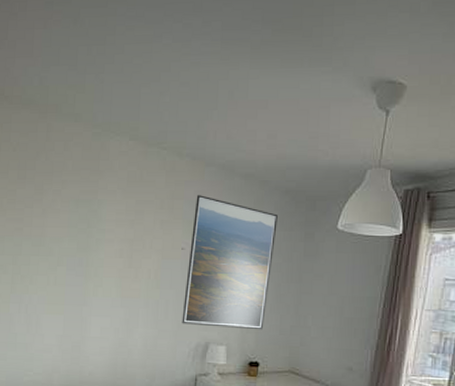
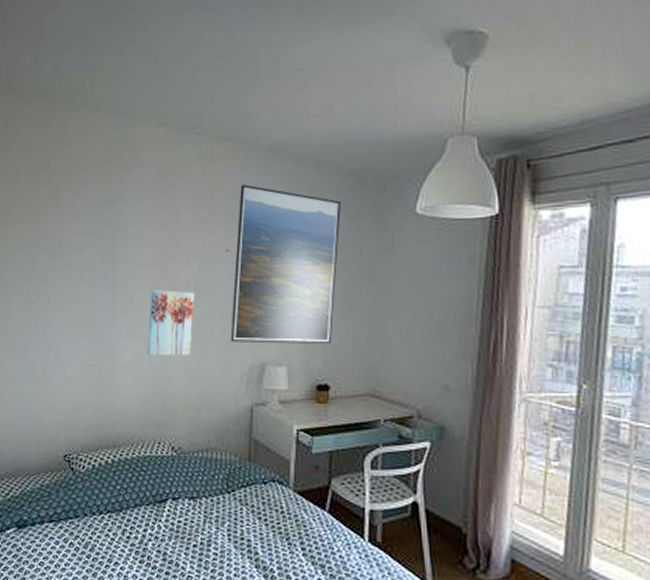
wall art: none [112,277,154,333] -> present [147,289,195,356]

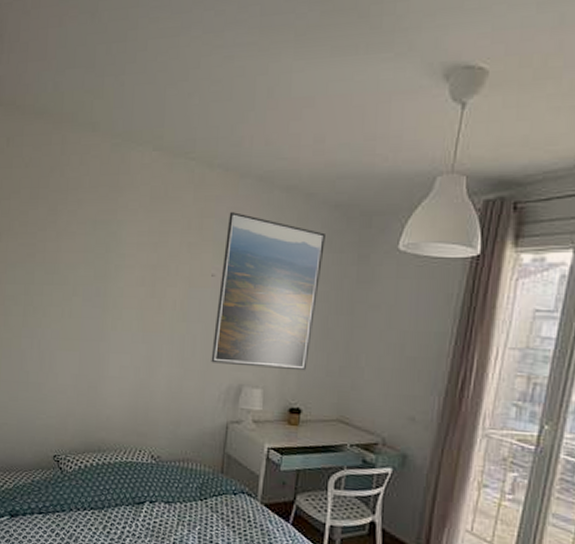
wall art: present [147,289,195,356] -> none [132,308,180,373]

